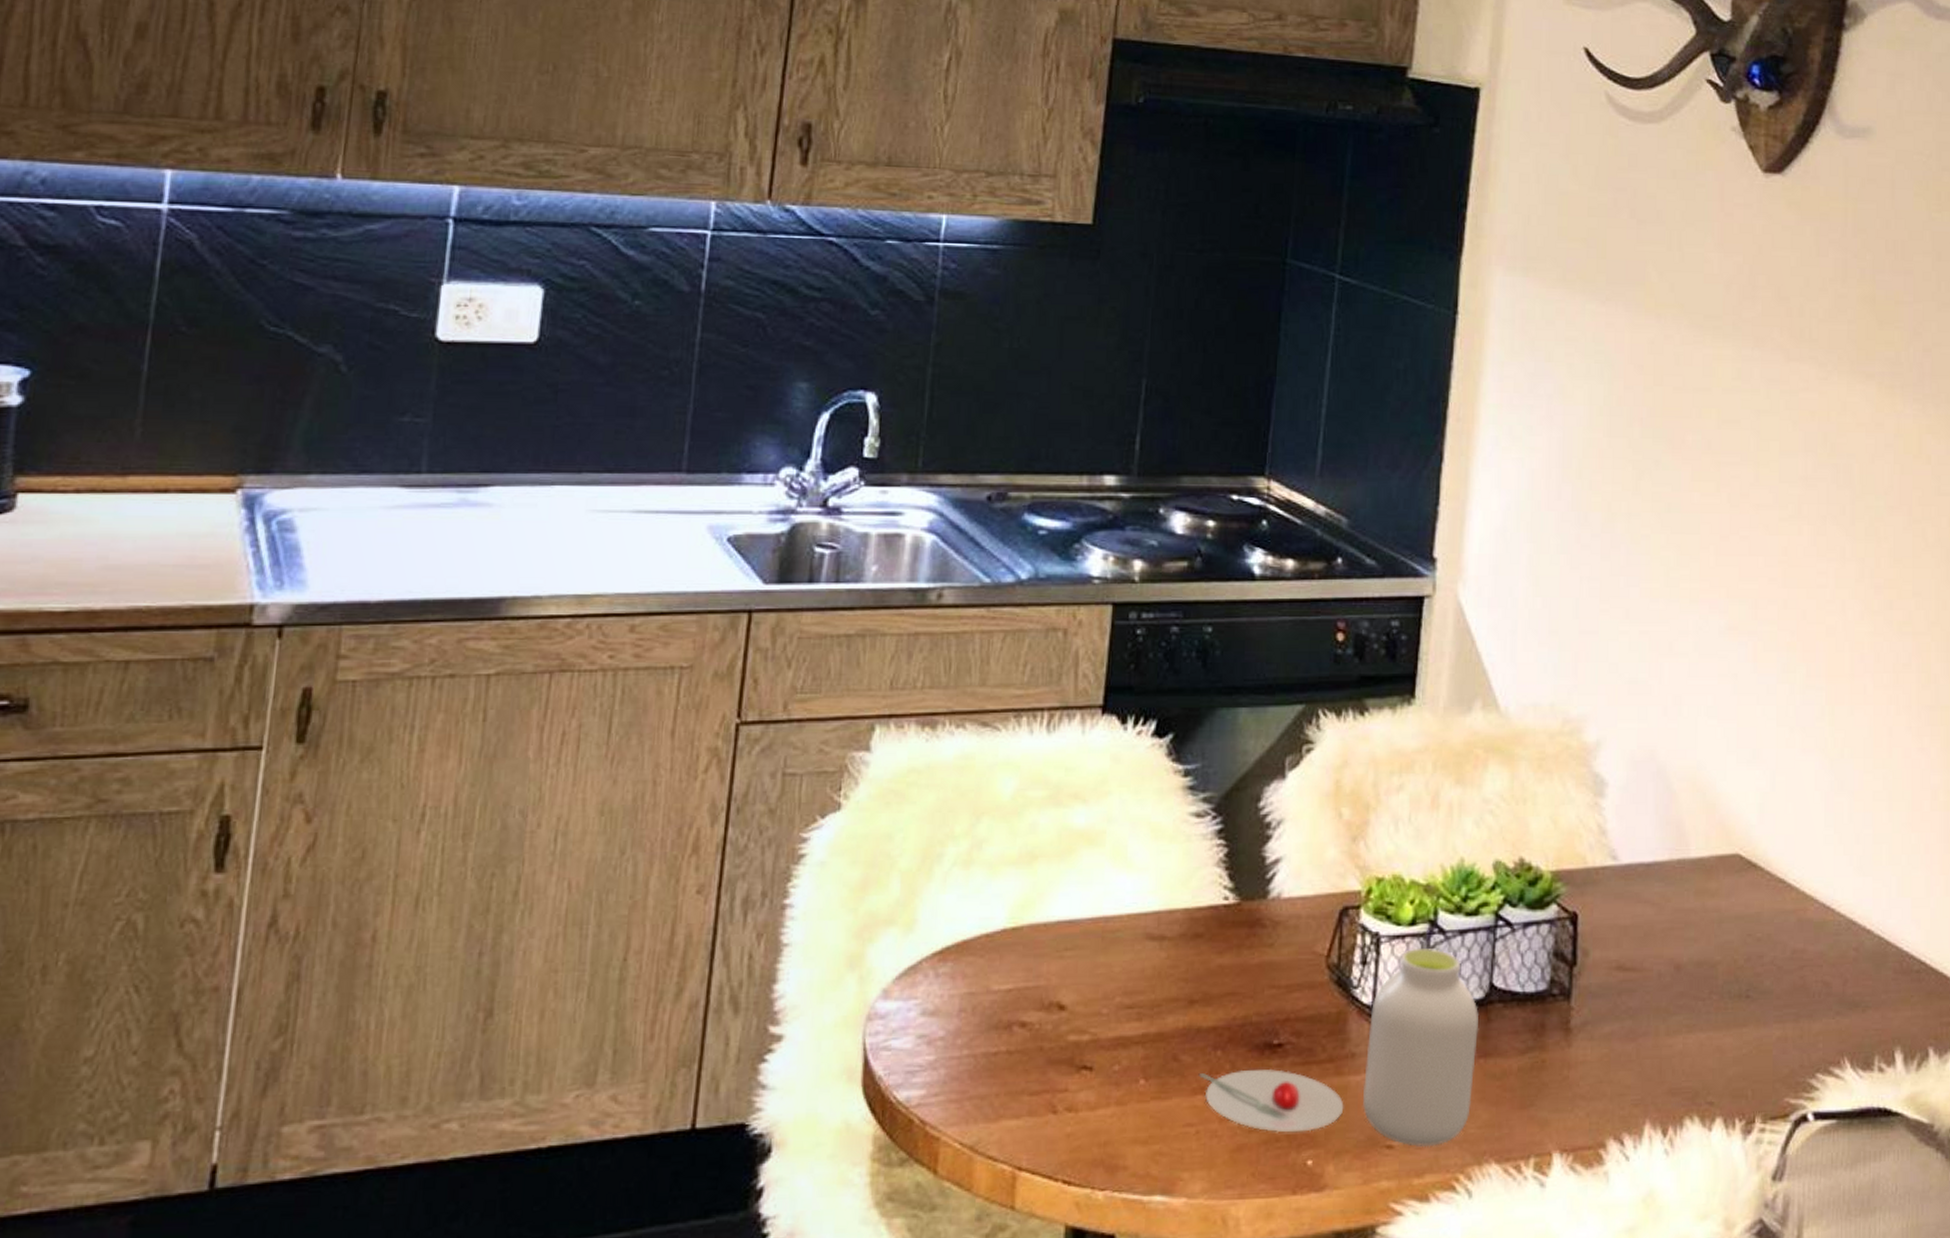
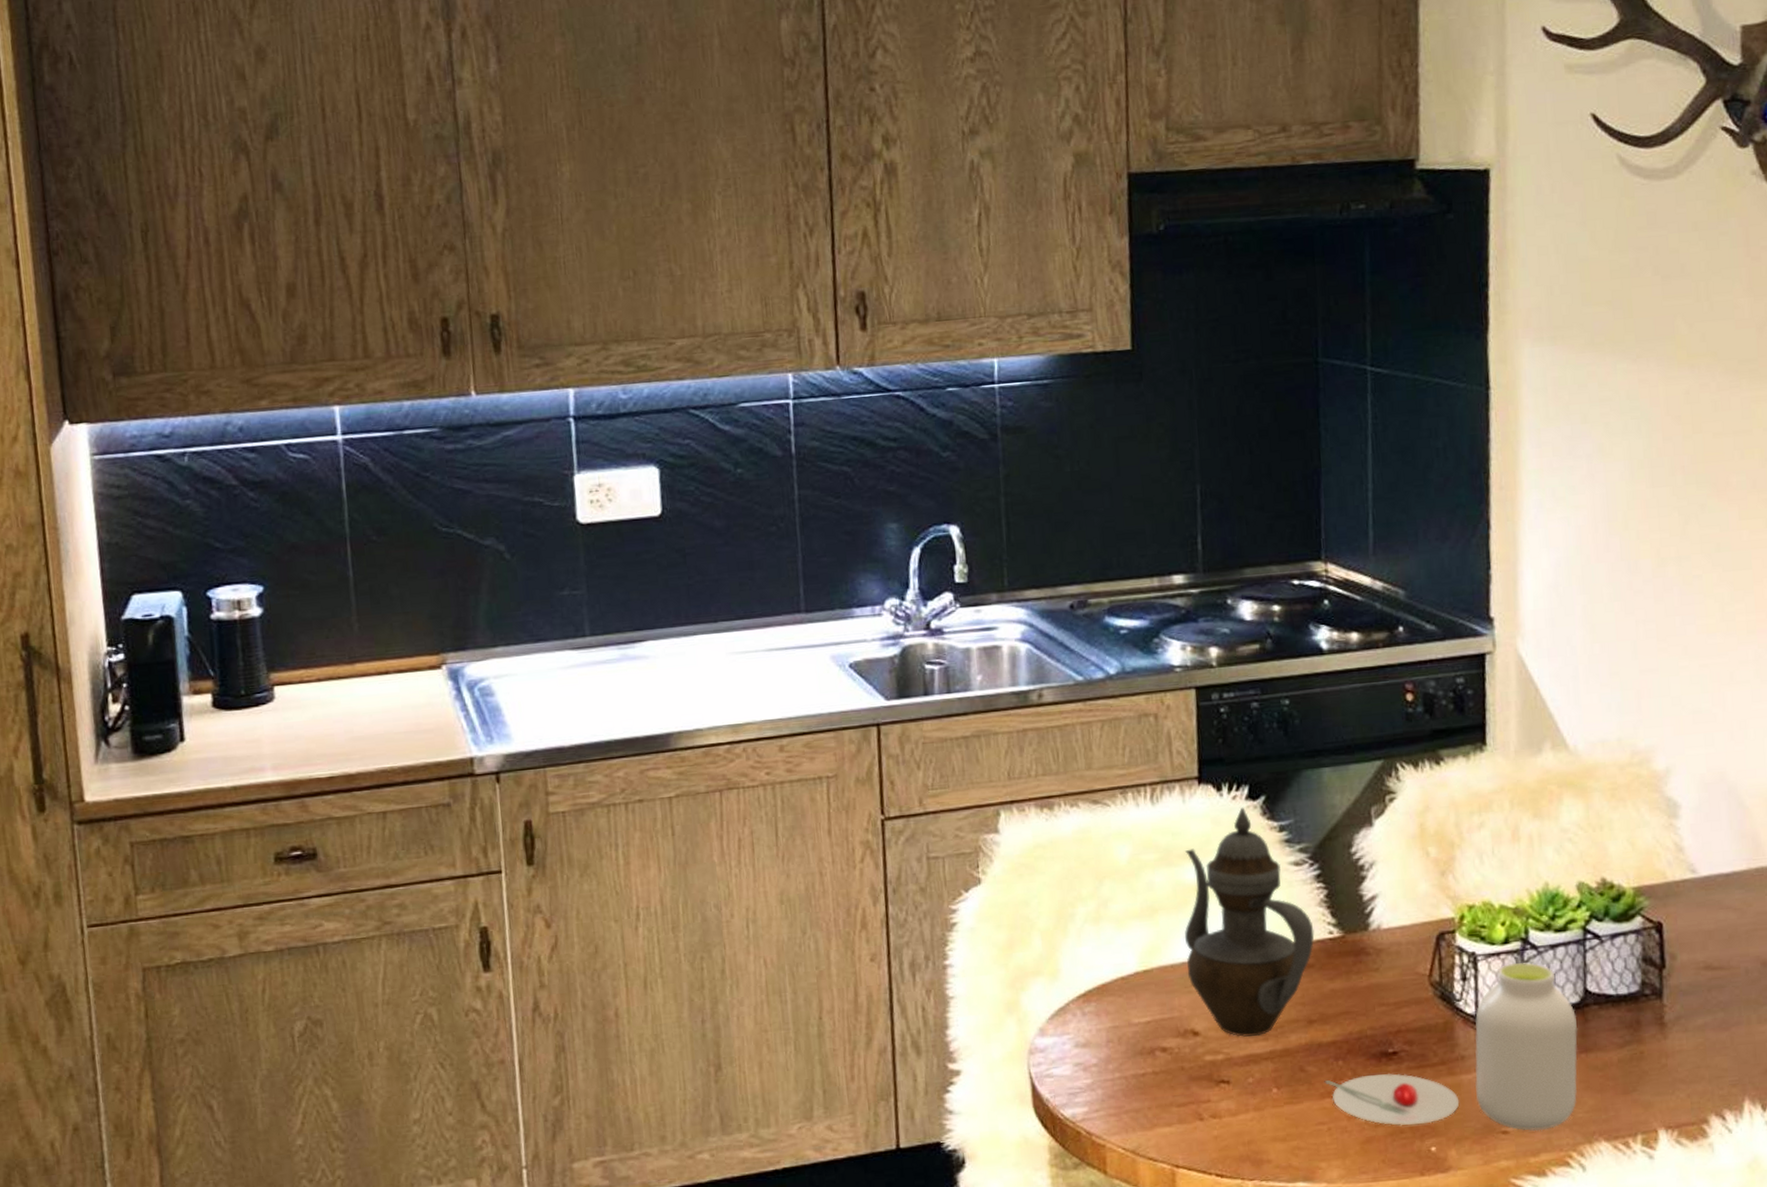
teapot: none [1061,745,1208,1015] -> present [1184,807,1315,1037]

